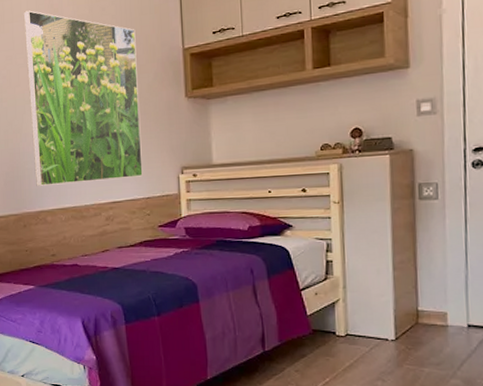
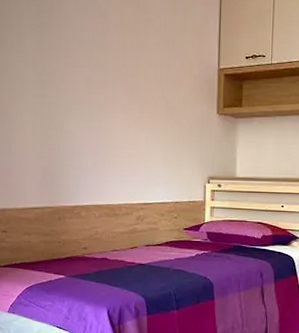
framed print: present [23,10,143,186] -> none [72,12,177,183]

